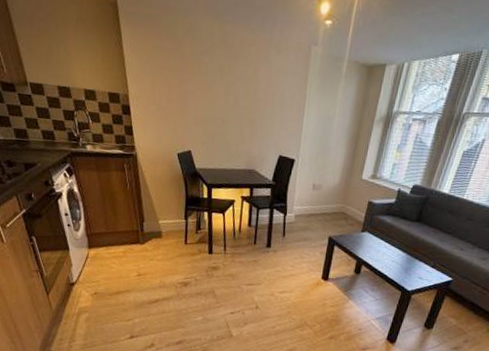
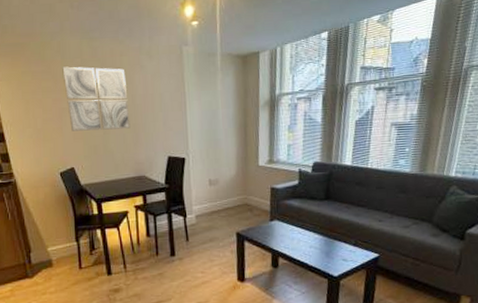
wall art: none [191,47,252,122] -> present [62,66,130,131]

